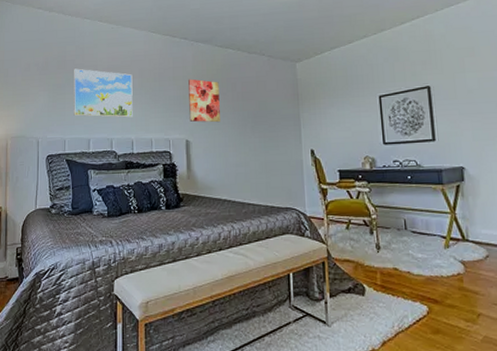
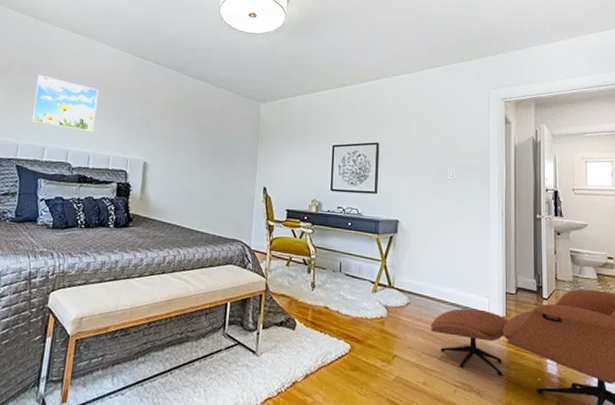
wall art: present [188,79,220,123] -> none [150,103,185,149]

